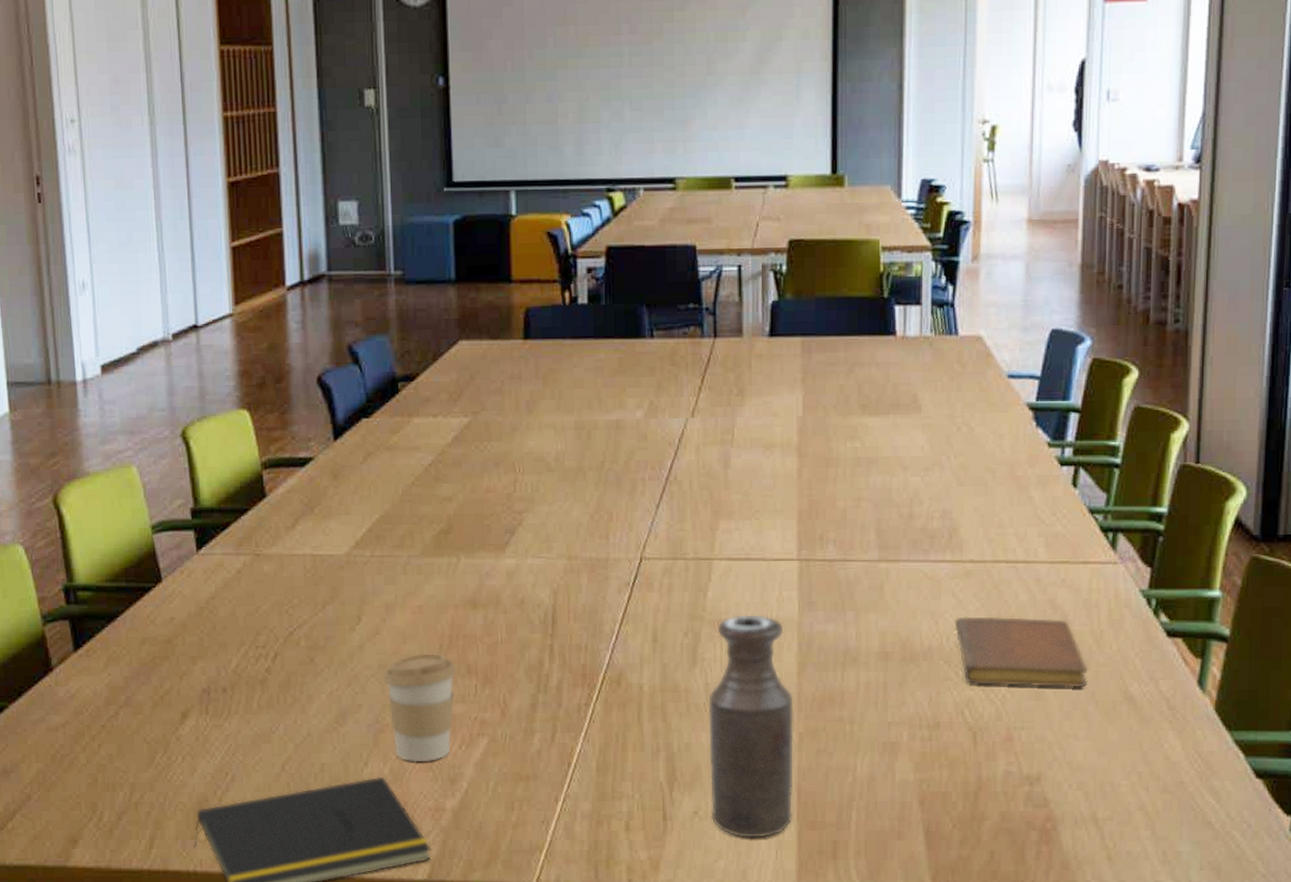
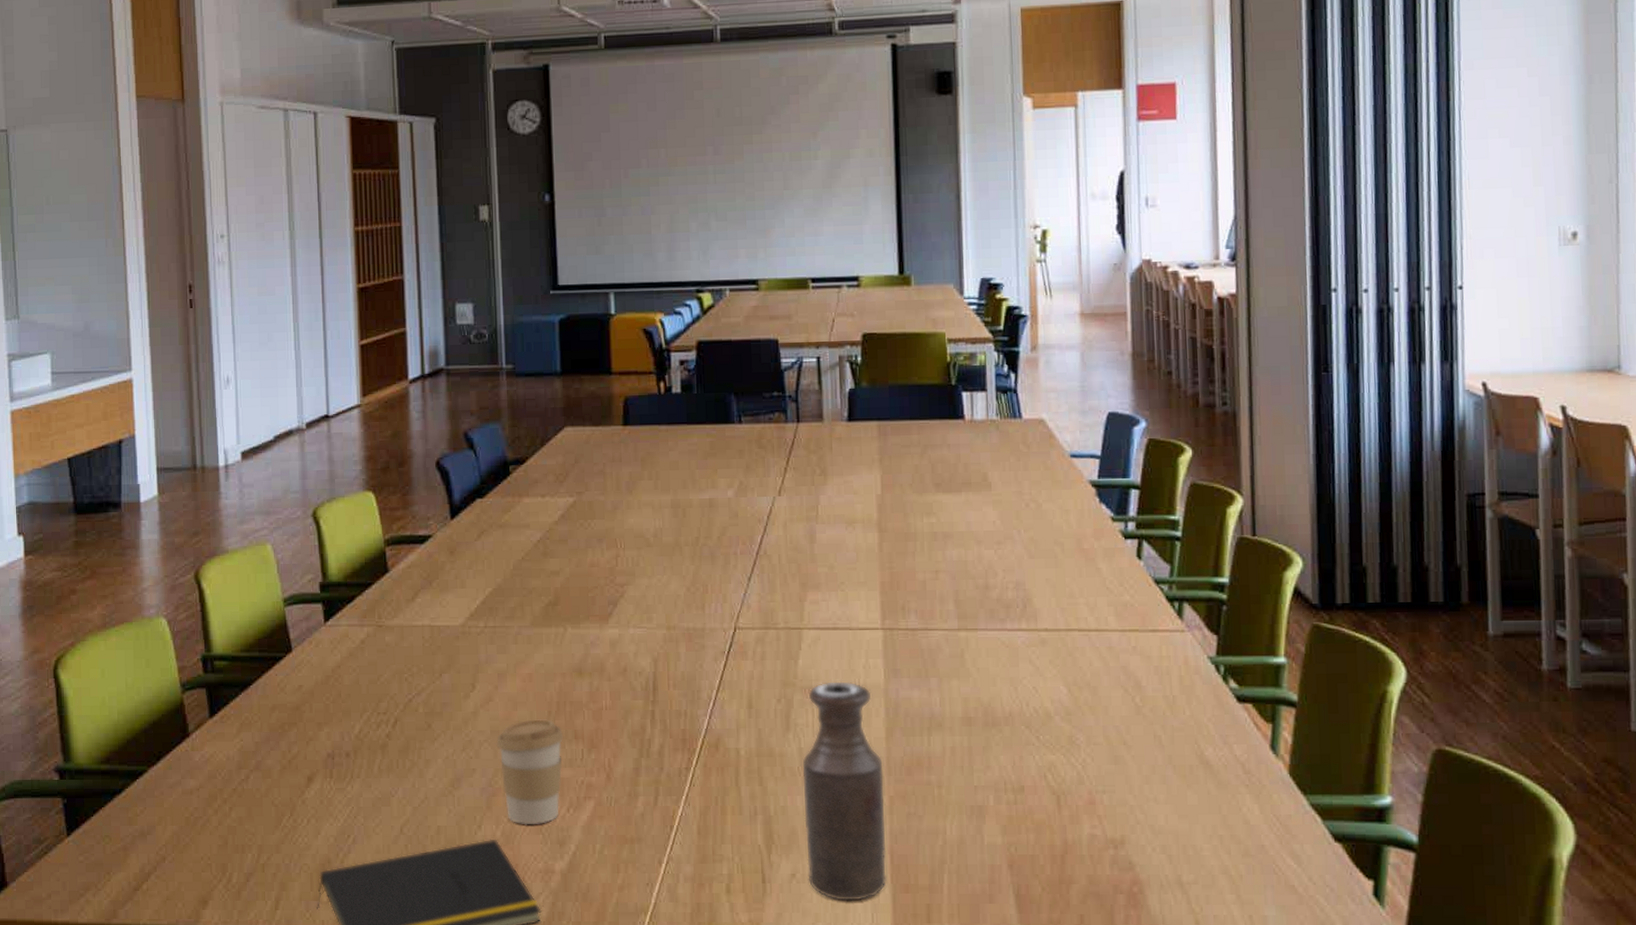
notebook: present [954,616,1088,688] -> none [1033,683,1164,752]

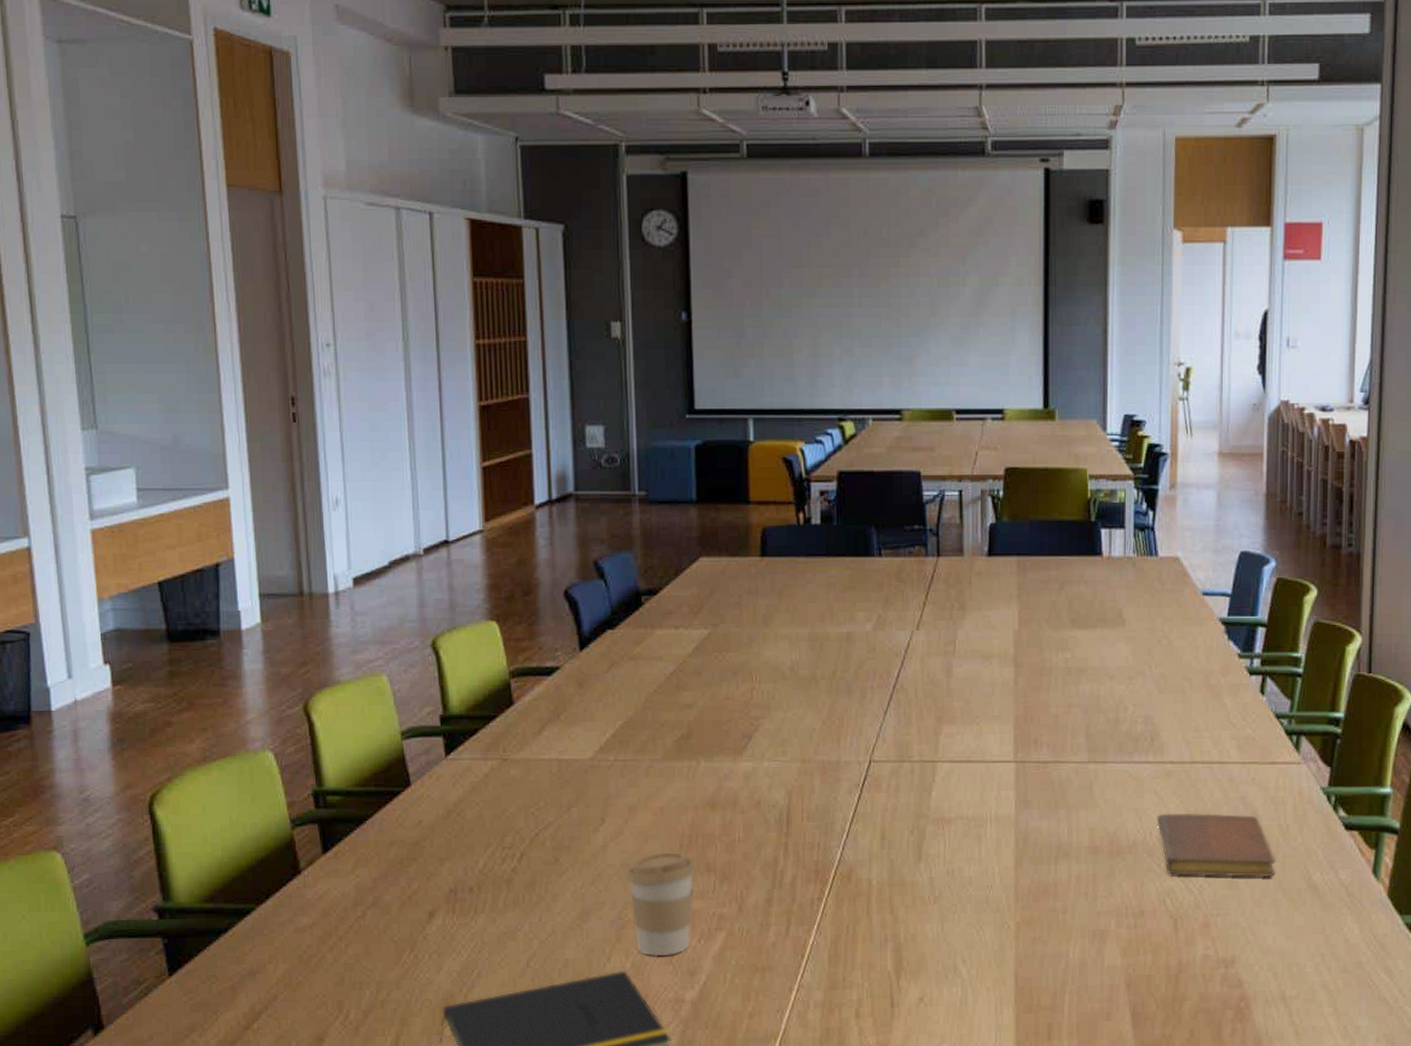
bottle: present [802,681,887,901] -> none [933,813,1011,1022]
notebook: none [1033,683,1164,752] -> present [1156,813,1276,878]

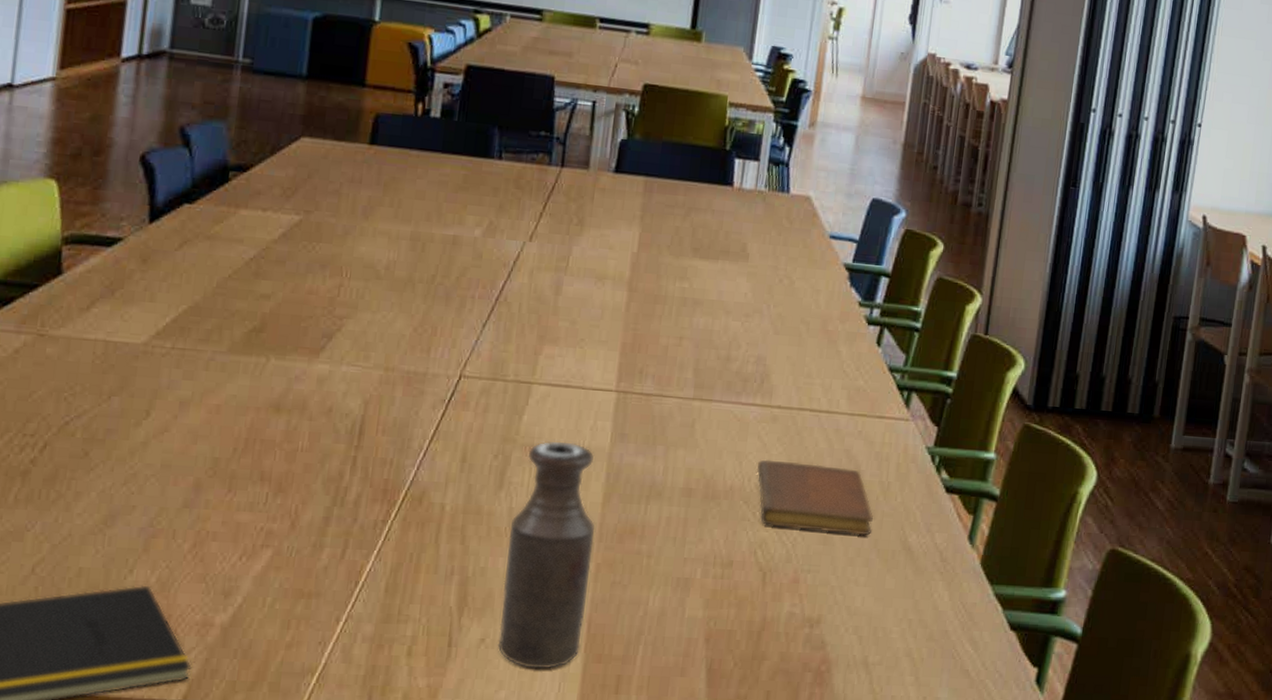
coffee cup: present [626,852,696,957] -> none [165,455,248,572]
bottle: none [933,813,1011,1022] -> present [497,441,595,669]

